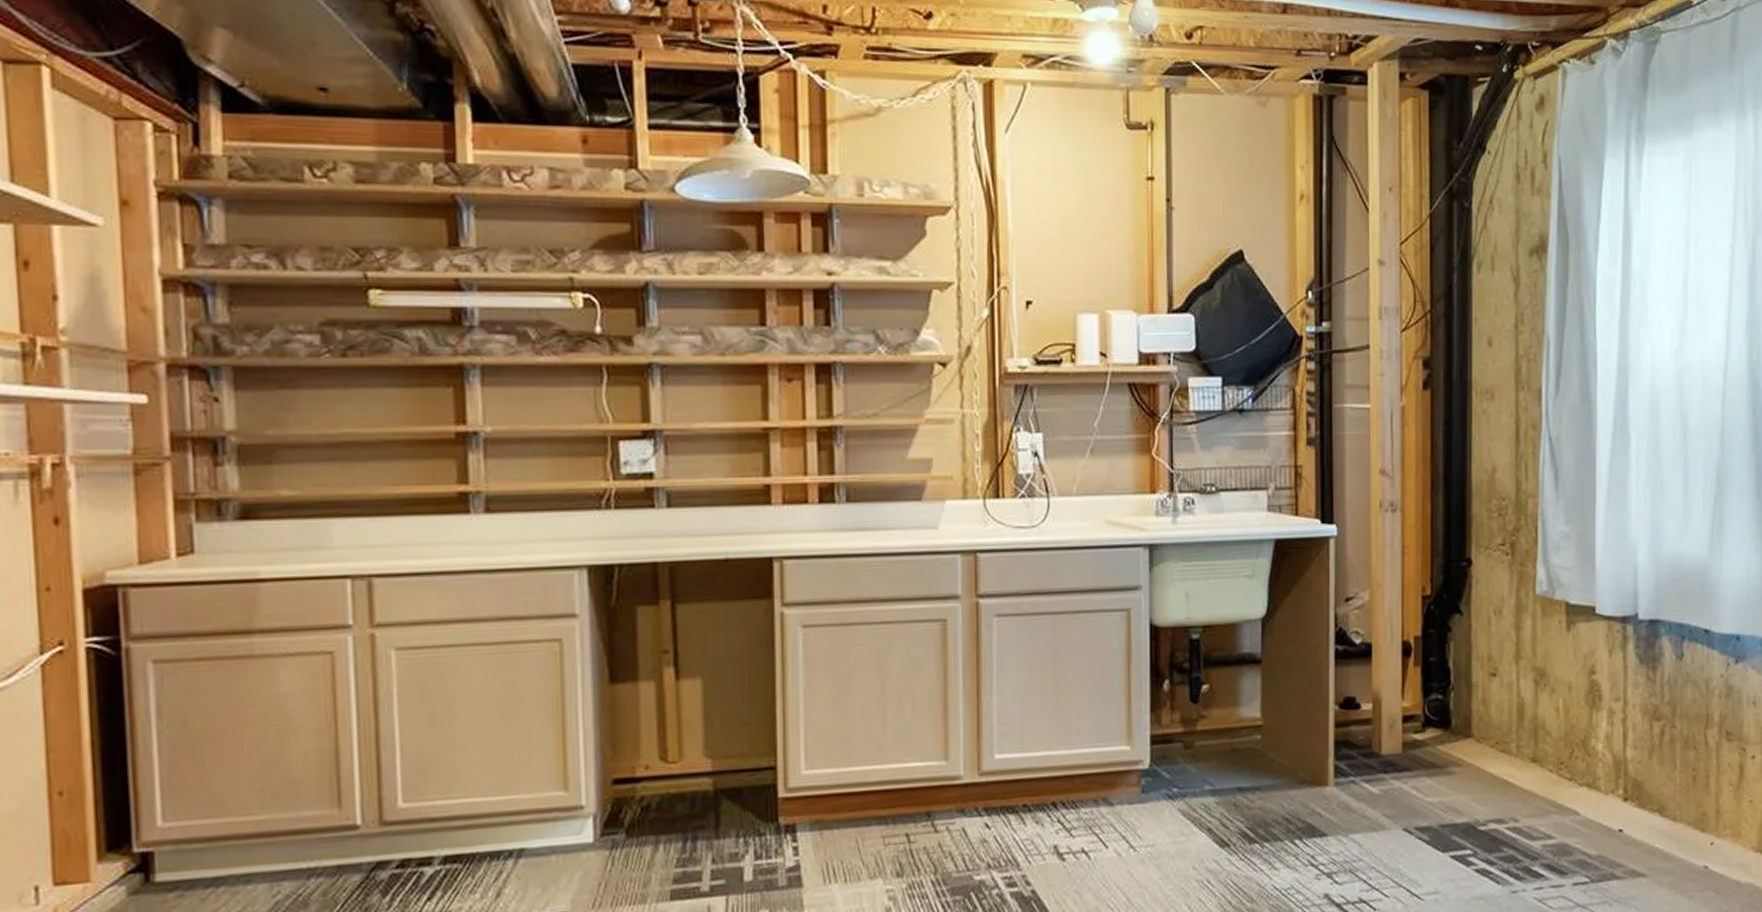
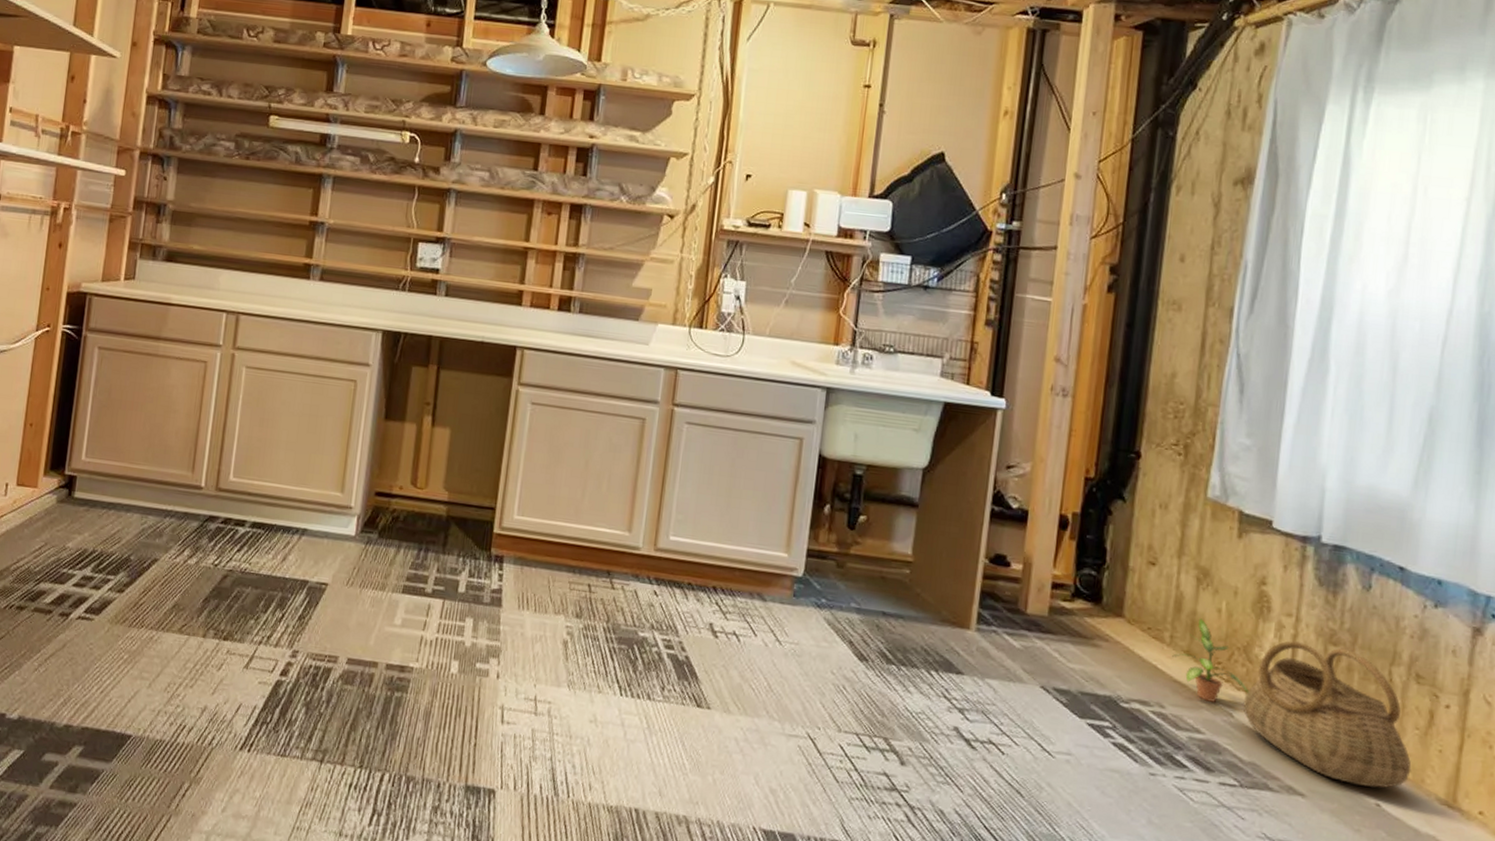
potted plant: none [1520,721,1591,805] -> present [1172,618,1250,702]
basket: none [1586,721,1730,854] -> present [1242,640,1412,788]

